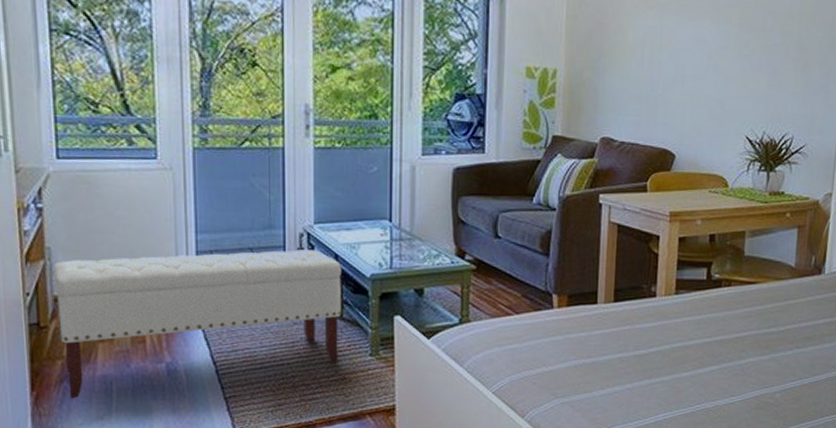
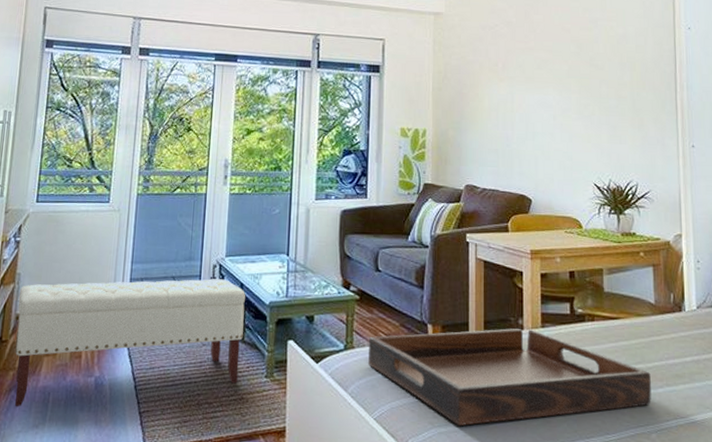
serving tray: none [486,296,782,396] -> present [368,328,651,427]

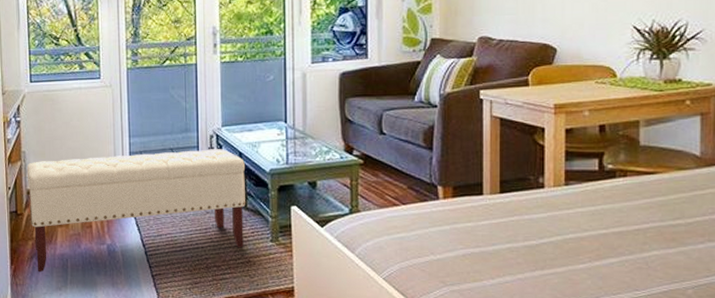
serving tray: present [368,328,651,427] -> none [375,187,690,285]

